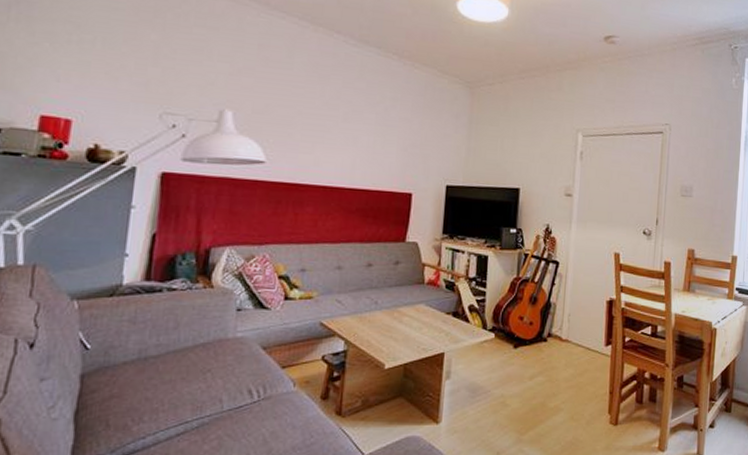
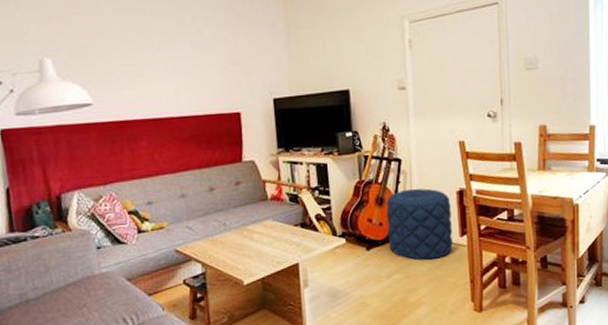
pouf: none [536,292,600,365] -> present [386,188,453,260]

